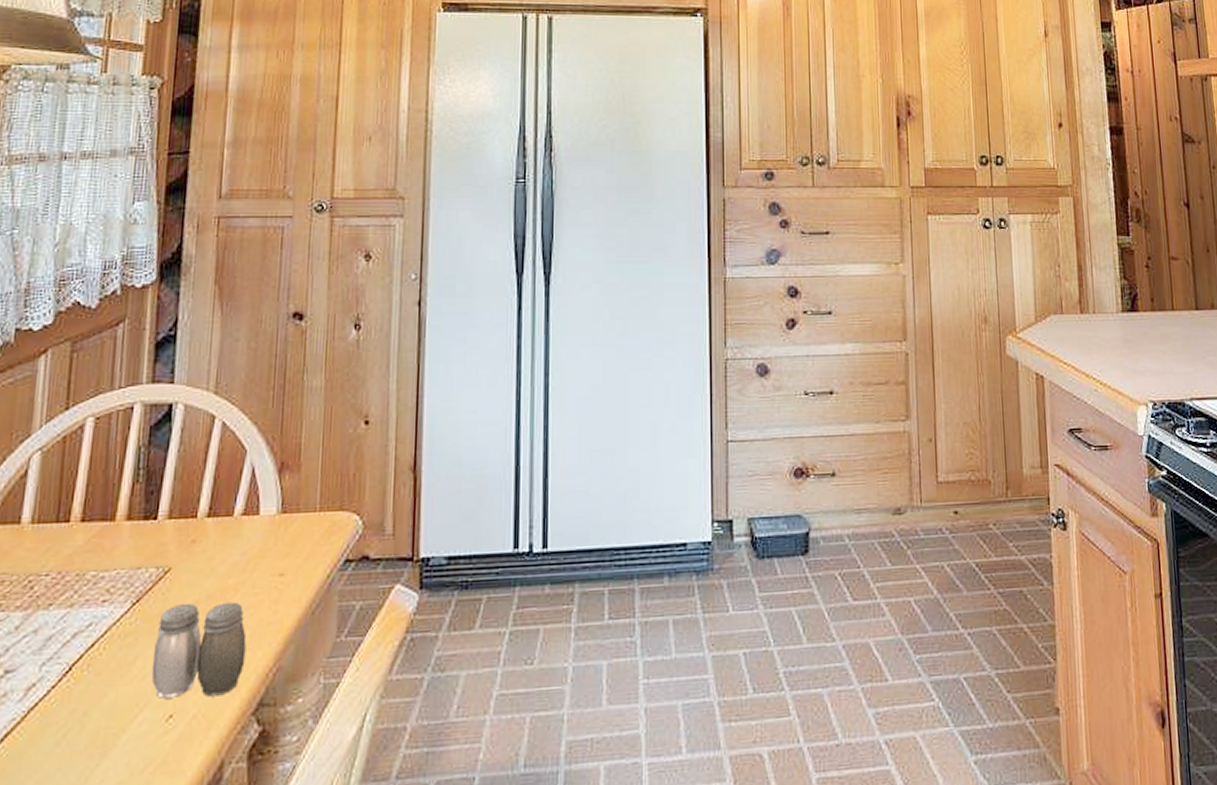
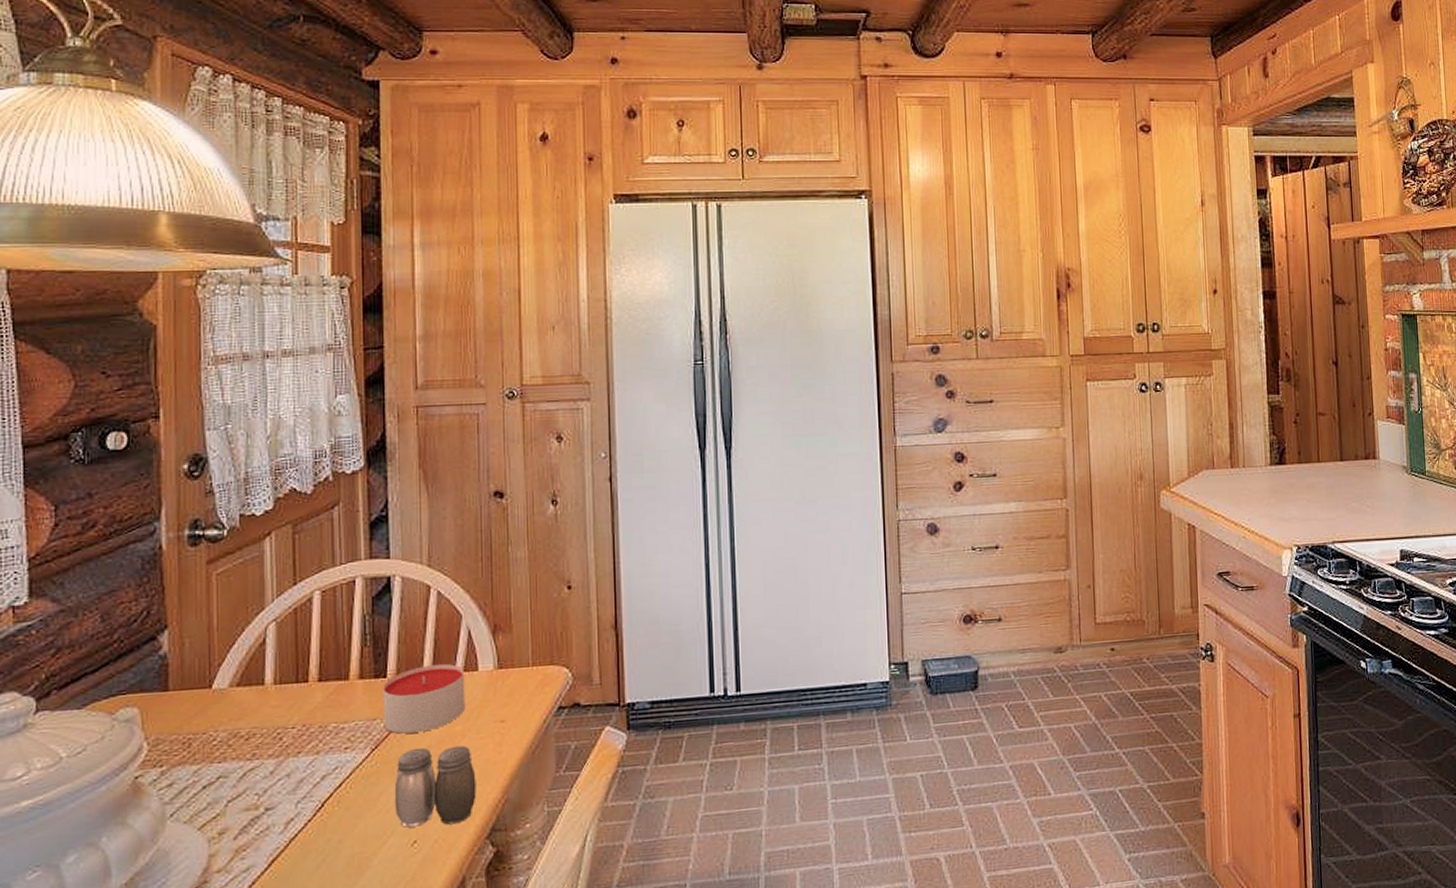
candle: none [148,506,244,586] -> present [383,664,465,734]

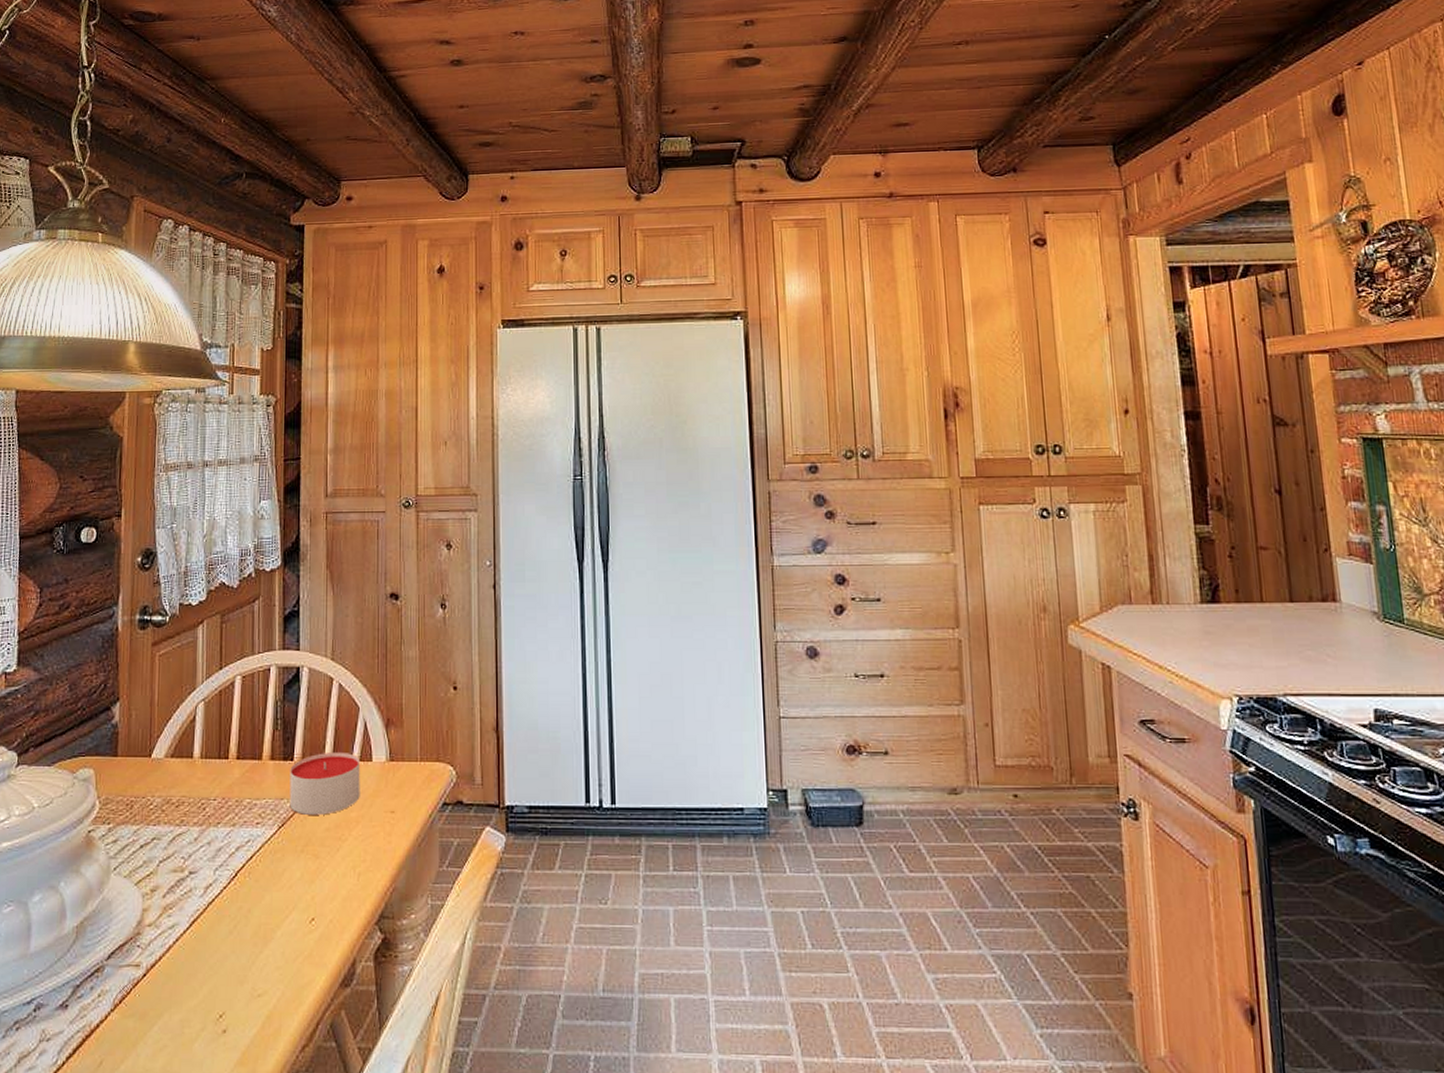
salt and pepper shaker: present [394,745,477,828] -> none [296,829,368,907]

